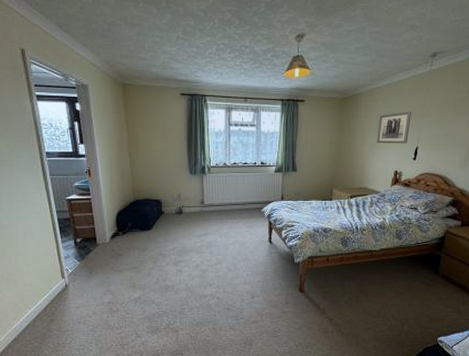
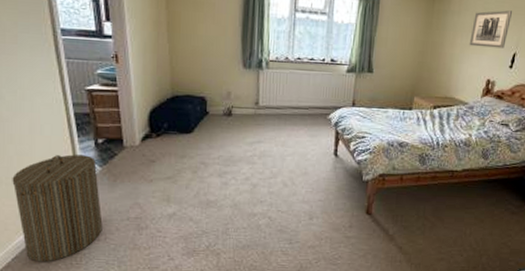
laundry hamper: none [11,252,82,343] -> present [12,154,103,262]

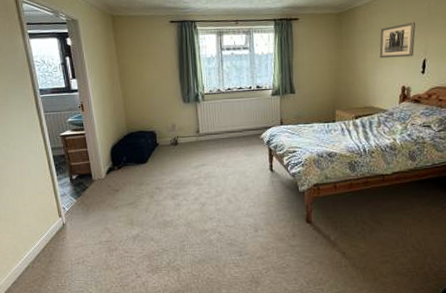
laundry hamper: present [12,154,103,262] -> none [9,190,81,286]

